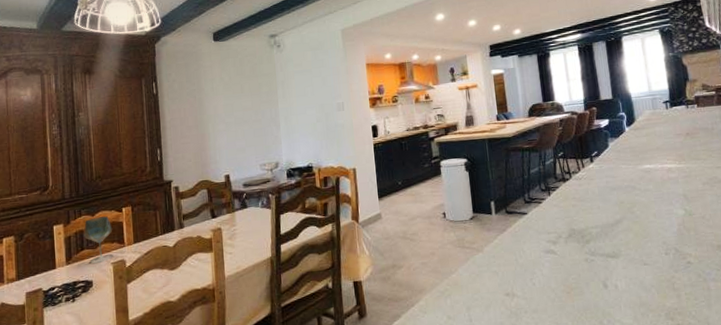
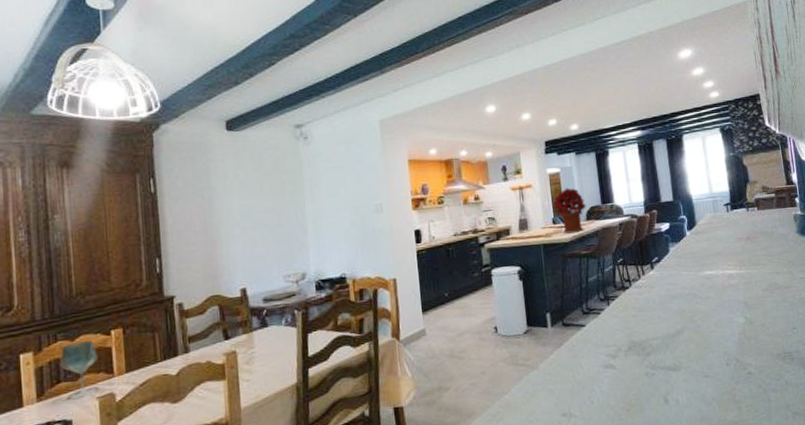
bouquet: none [497,87,528,129] -> present [553,188,586,234]

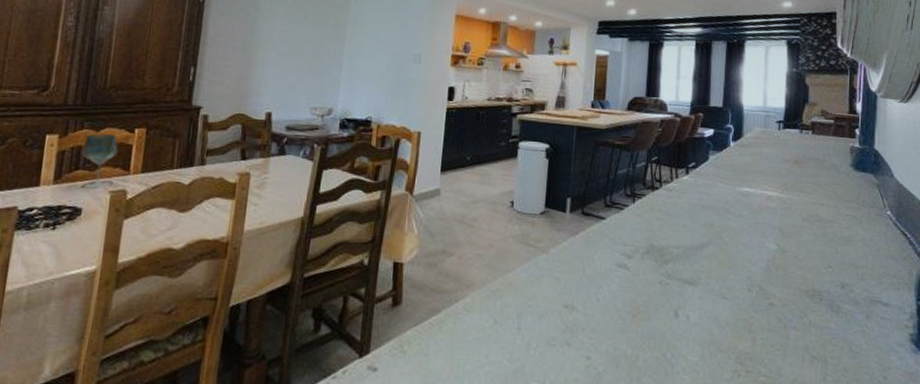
bouquet: present [553,188,586,234] -> none [595,73,630,121]

